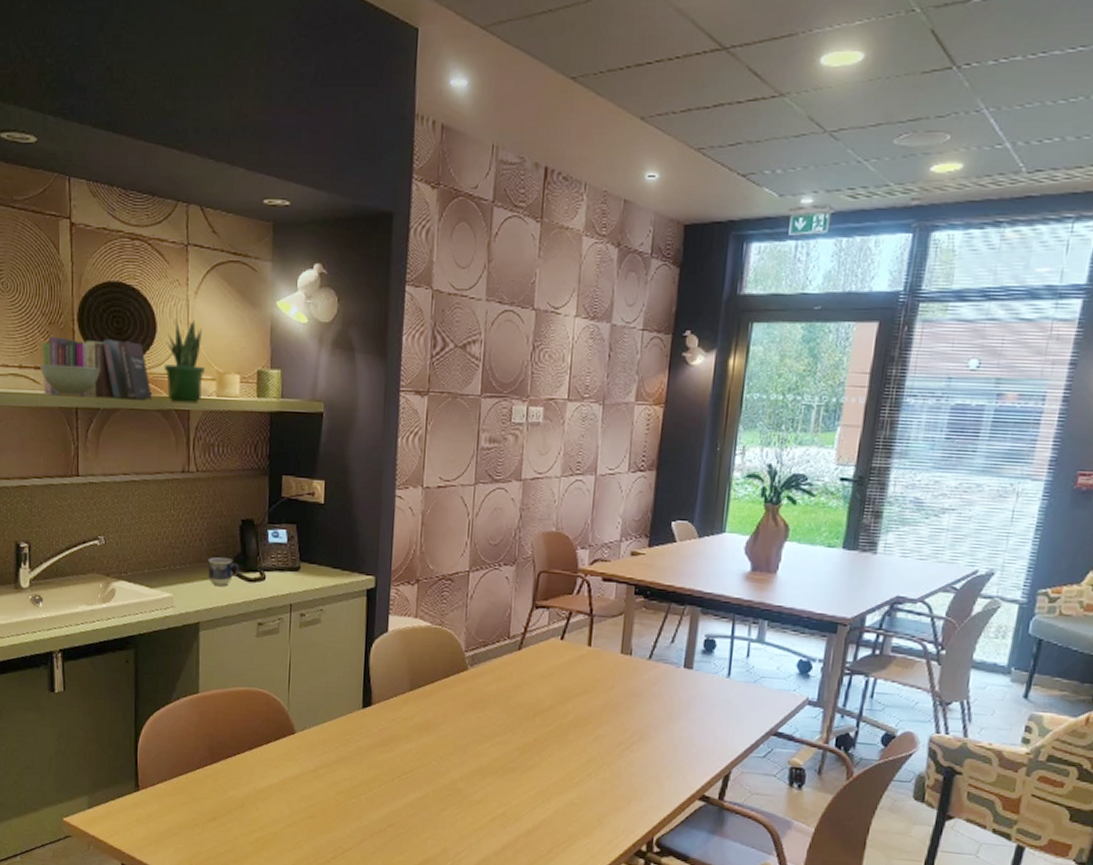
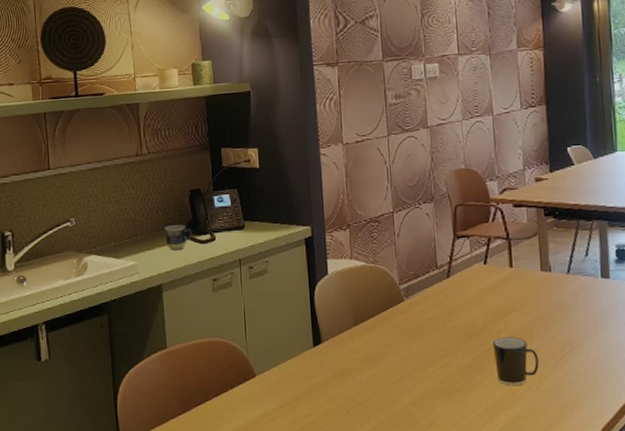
bowl: present [40,364,100,397] -> none [12,78,62,105]
books: present [42,337,152,402] -> none [14,53,106,106]
planter: present [163,318,205,404] -> none [114,29,148,99]
mug: none [556,719,603,772] -> present [492,337,539,386]

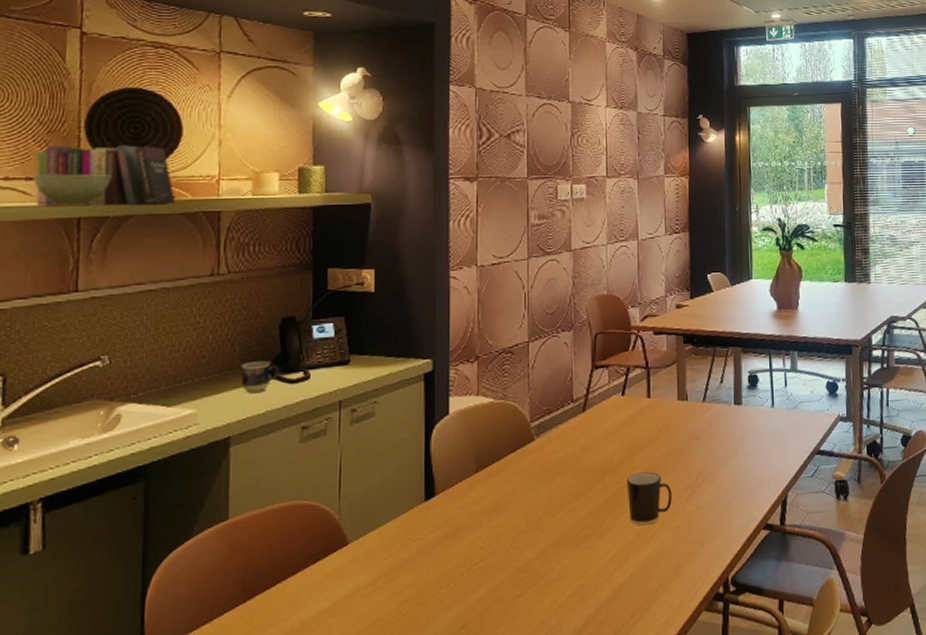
bowl: none [12,78,62,105] -> present [32,173,111,207]
books: none [14,53,106,106] -> present [36,145,175,207]

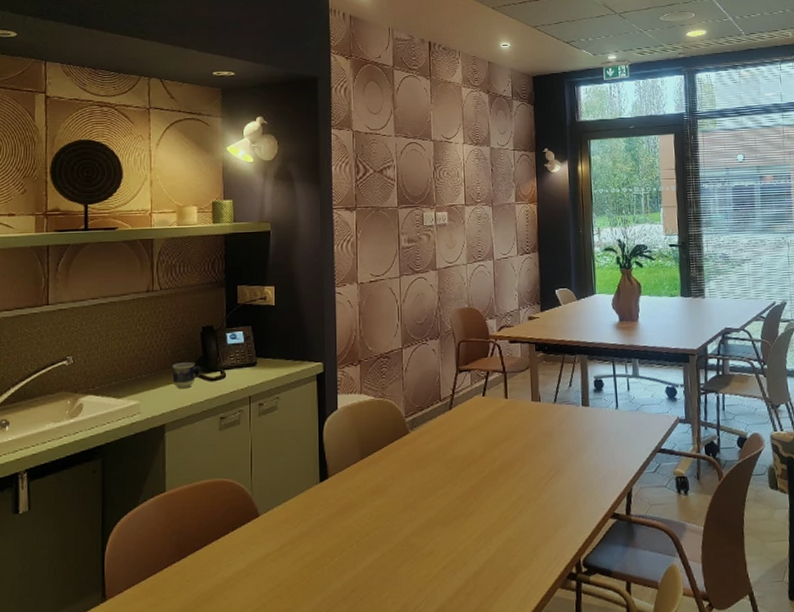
bowl: present [32,173,111,207] -> none [13,210,71,237]
books: present [36,145,175,207] -> none [16,186,118,238]
mug: present [626,471,672,526] -> none [488,463,529,510]

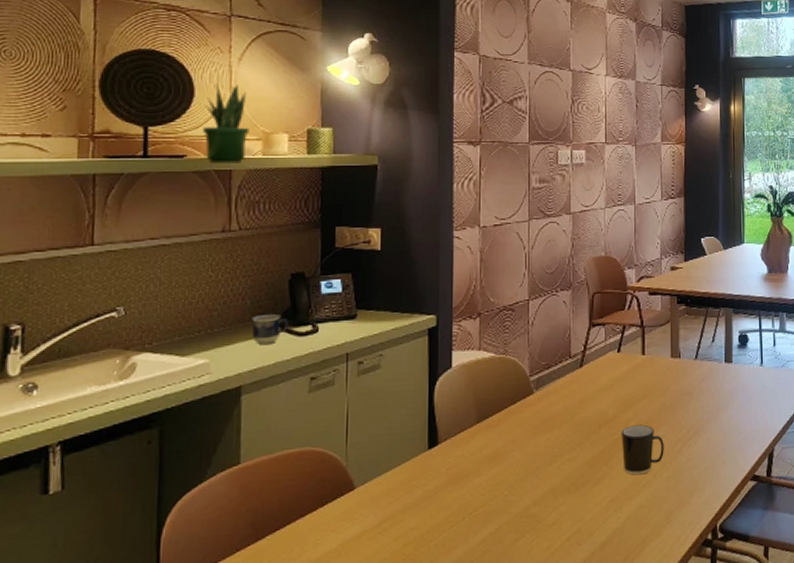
planter: none [129,165,166,234] -> present [202,83,249,164]
mug: none [488,463,529,510] -> present [621,424,664,475]

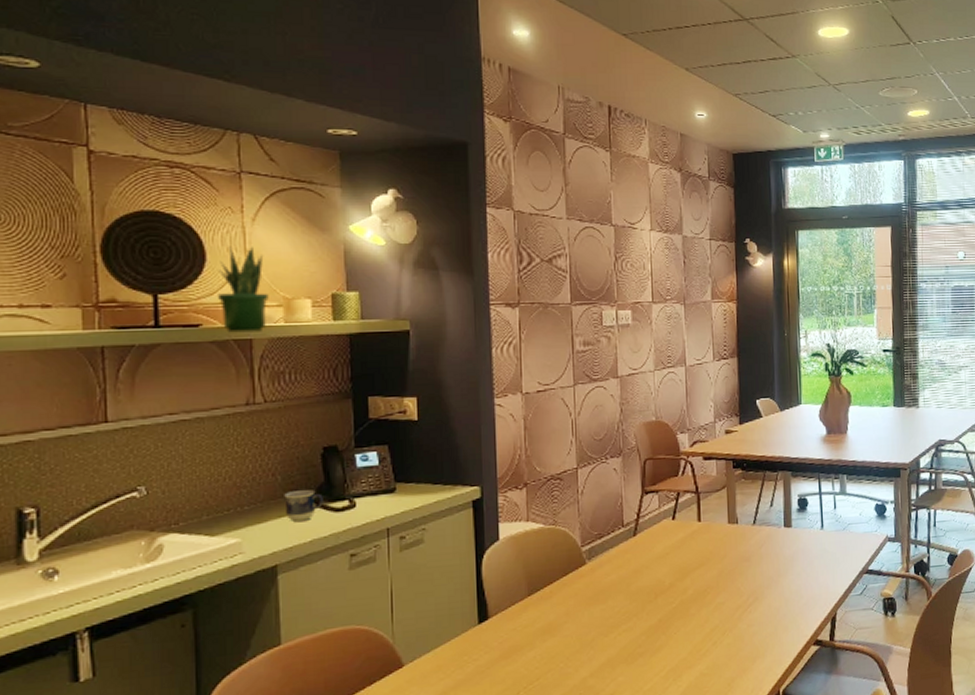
mug: present [621,424,664,475] -> none [678,592,724,644]

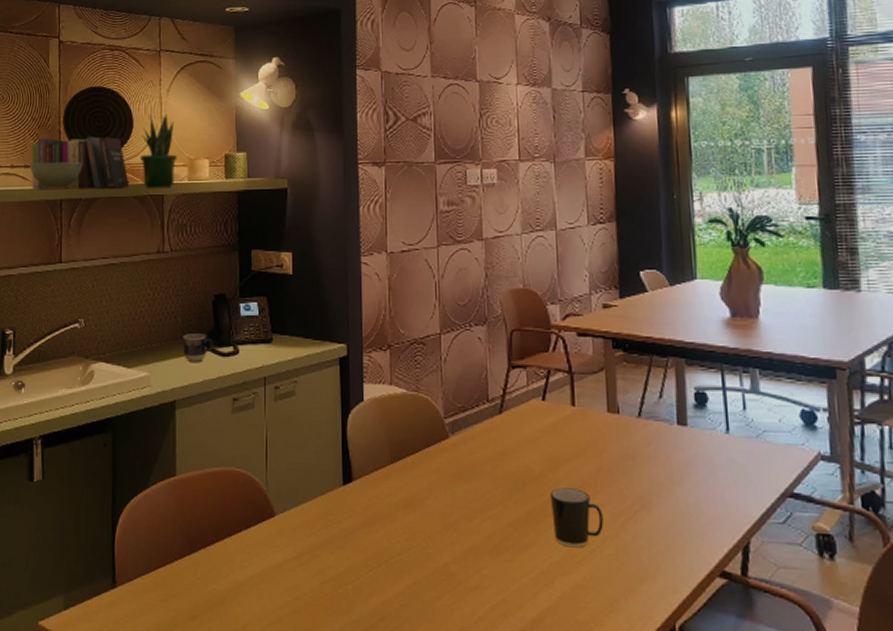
bowl: none [49,300,133,335] -> present [29,162,83,190]
books: none [52,271,203,336] -> present [31,136,129,190]
mug: none [678,592,724,644] -> present [549,487,603,548]

